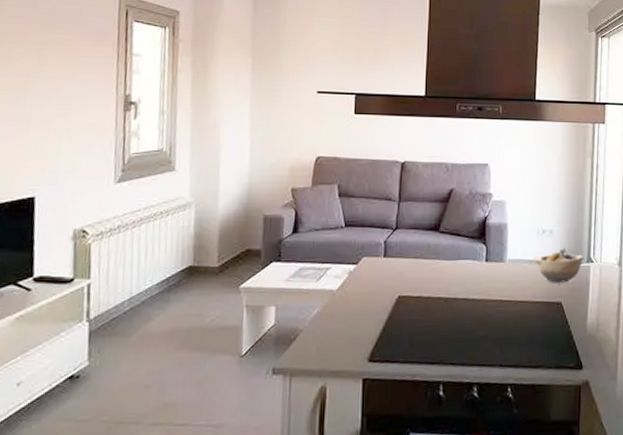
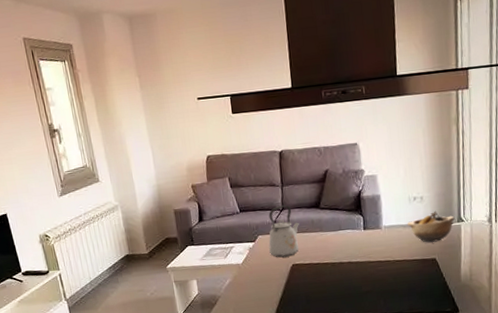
kettle: none [373,224,414,287] -> present [268,205,300,258]

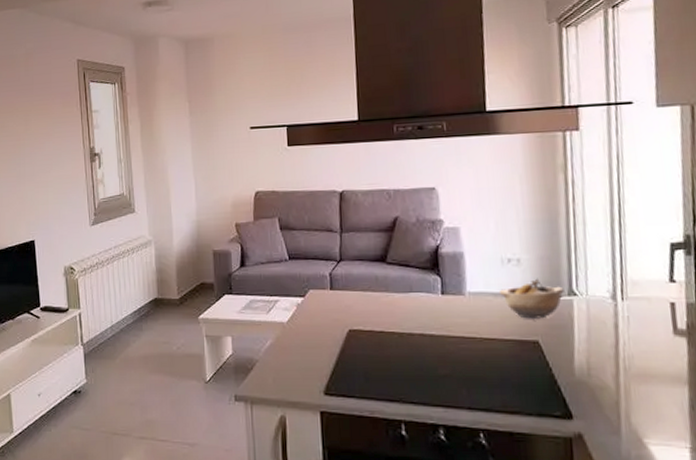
kettle: present [268,205,300,258] -> none [321,256,361,320]

